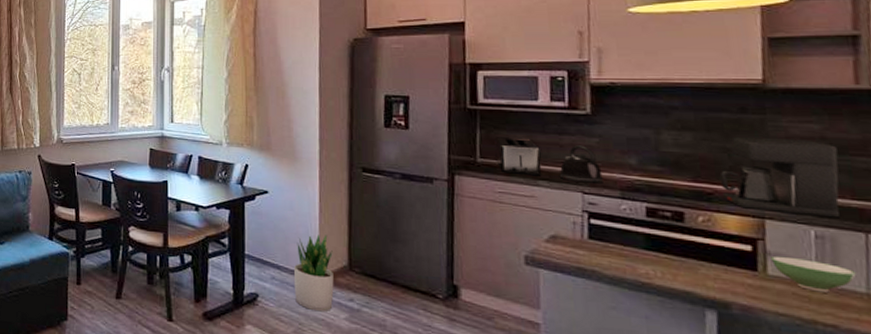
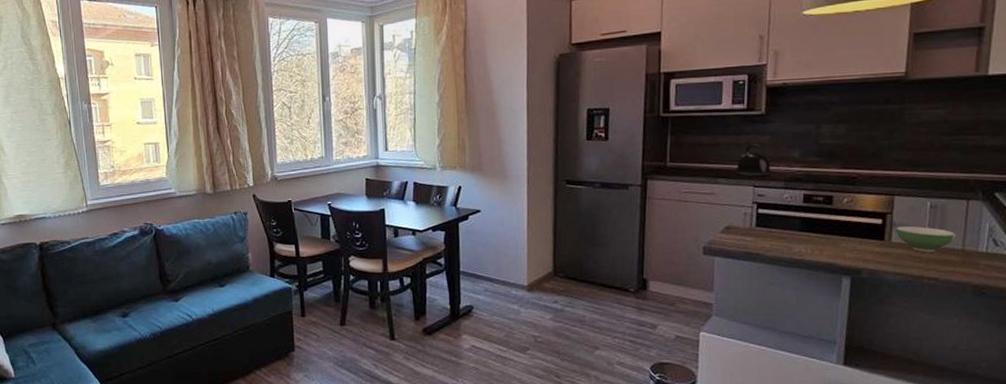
planter: present [293,234,334,312] -> none [504,246,541,316]
toaster: present [495,137,542,176] -> none [683,141,721,175]
coffee maker: present [719,136,840,218] -> none [863,124,955,190]

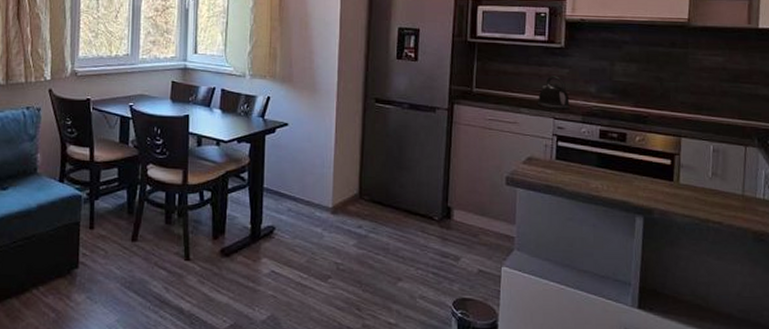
bowl: present [894,225,956,253] -> none [682,167,737,196]

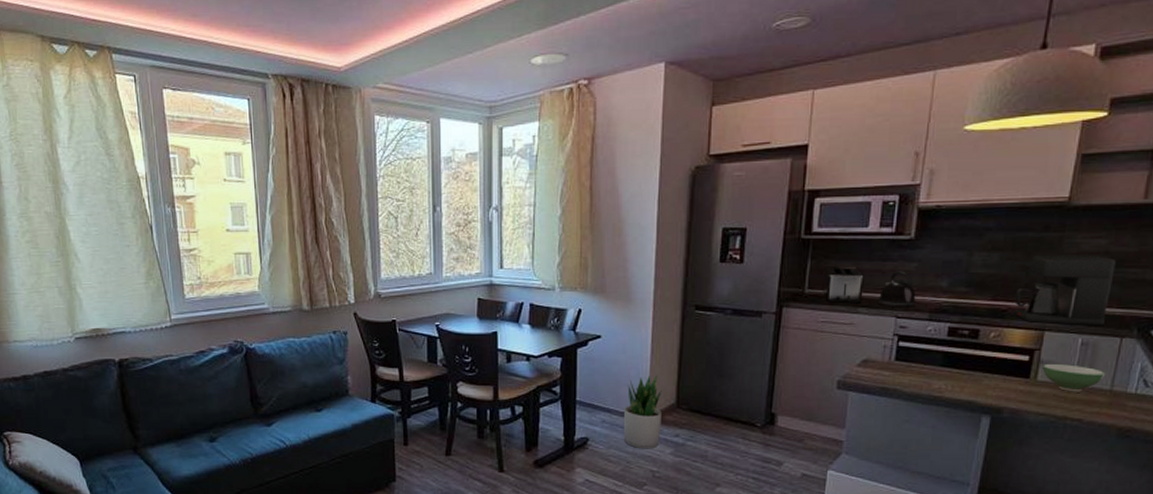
planter: none [308,165,345,240] -> present [623,375,662,449]
toaster: none [488,68,524,104] -> present [822,266,864,304]
coffee maker: none [653,67,733,135] -> present [1015,254,1116,326]
bowl: none [682,167,737,196] -> present [1041,363,1106,392]

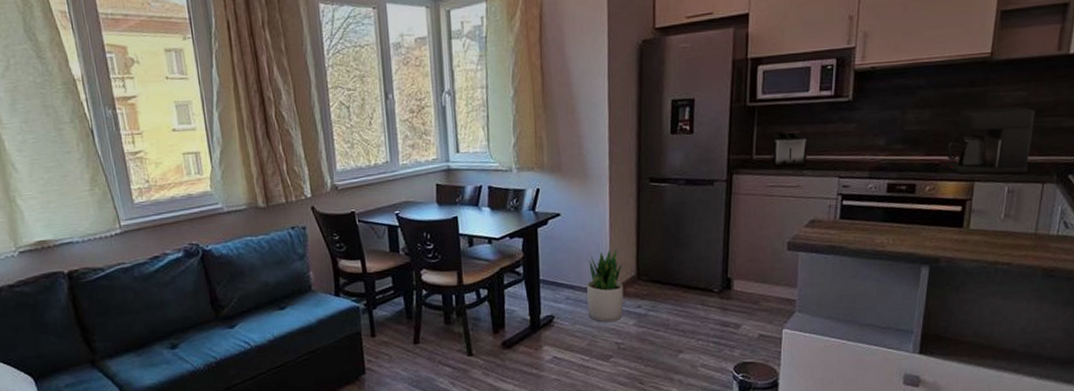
kettle: present [877,271,916,308] -> none [821,132,856,168]
bowl: present [1041,363,1106,392] -> none [973,211,1031,238]

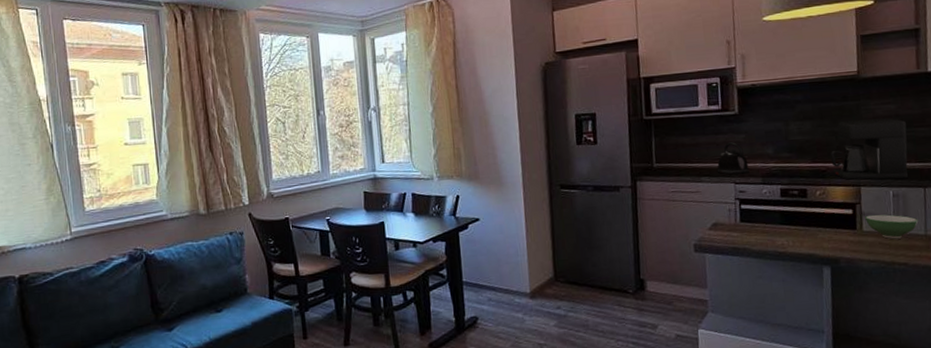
planter: present [586,249,624,323] -> none [507,252,544,324]
toaster: present [769,131,807,167] -> none [667,141,704,174]
kettle: none [821,132,856,168] -> present [716,142,749,175]
bowl: none [973,211,1031,238] -> present [864,214,919,239]

